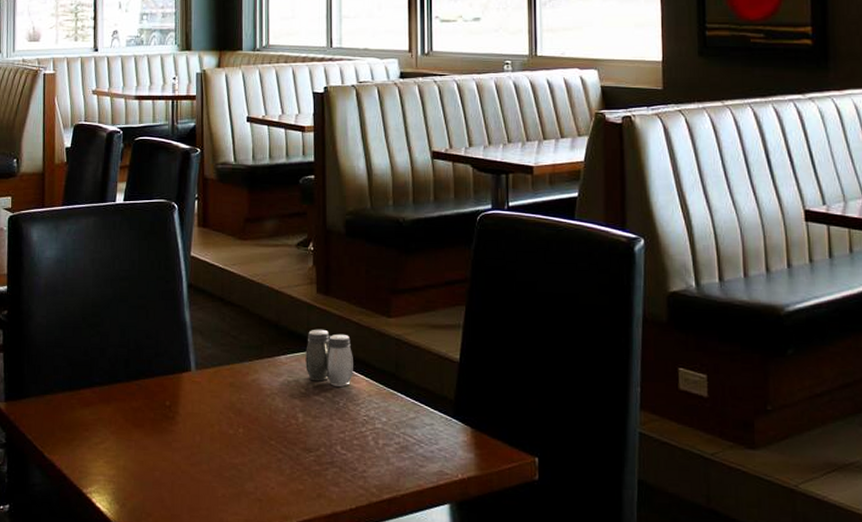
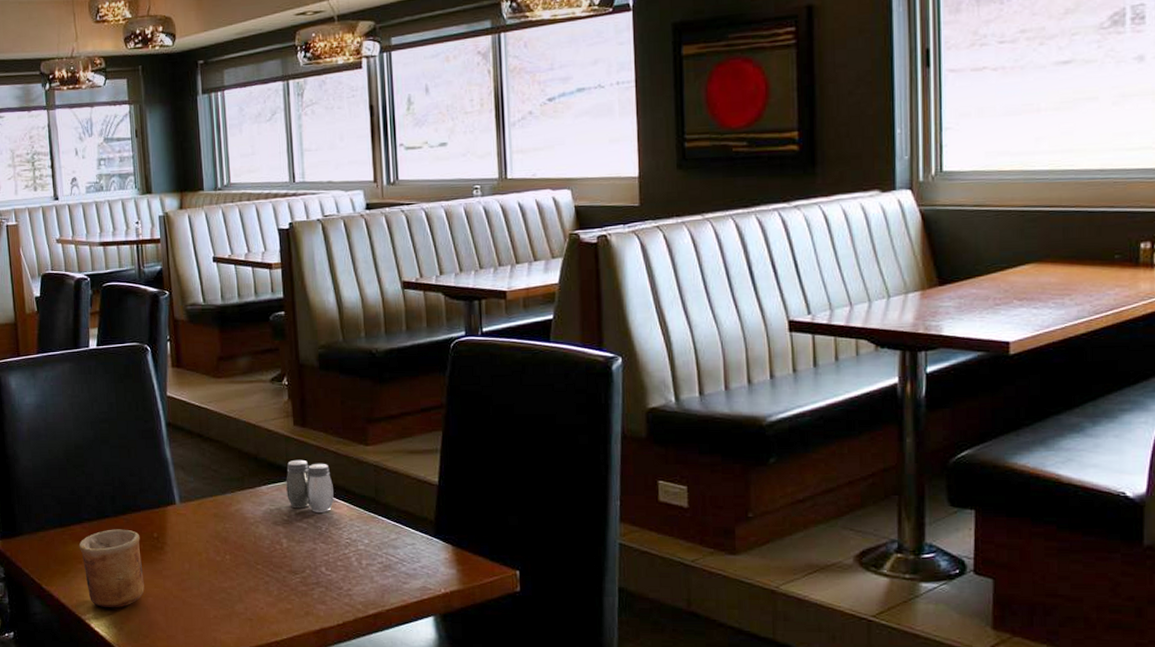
cup: none [87,395,152,482] -> present [79,529,145,608]

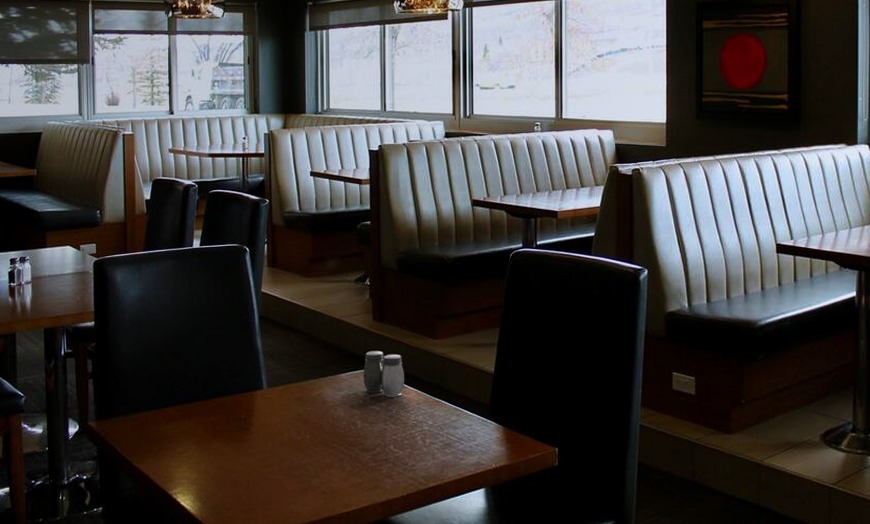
cup: present [79,529,145,608] -> none [170,411,230,484]

